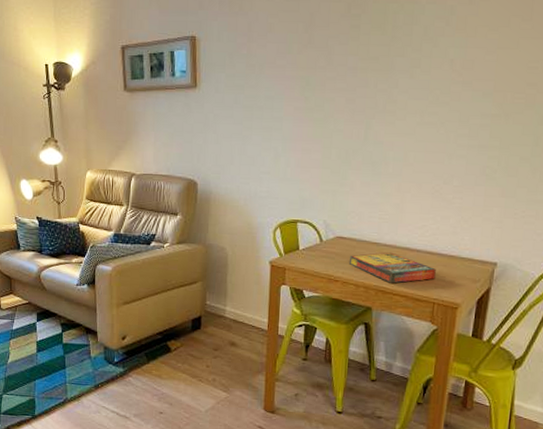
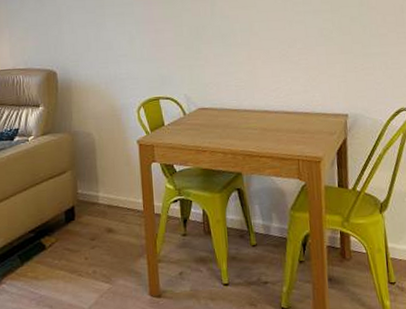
game compilation box: present [350,252,436,284] -> none [214,116,296,147]

